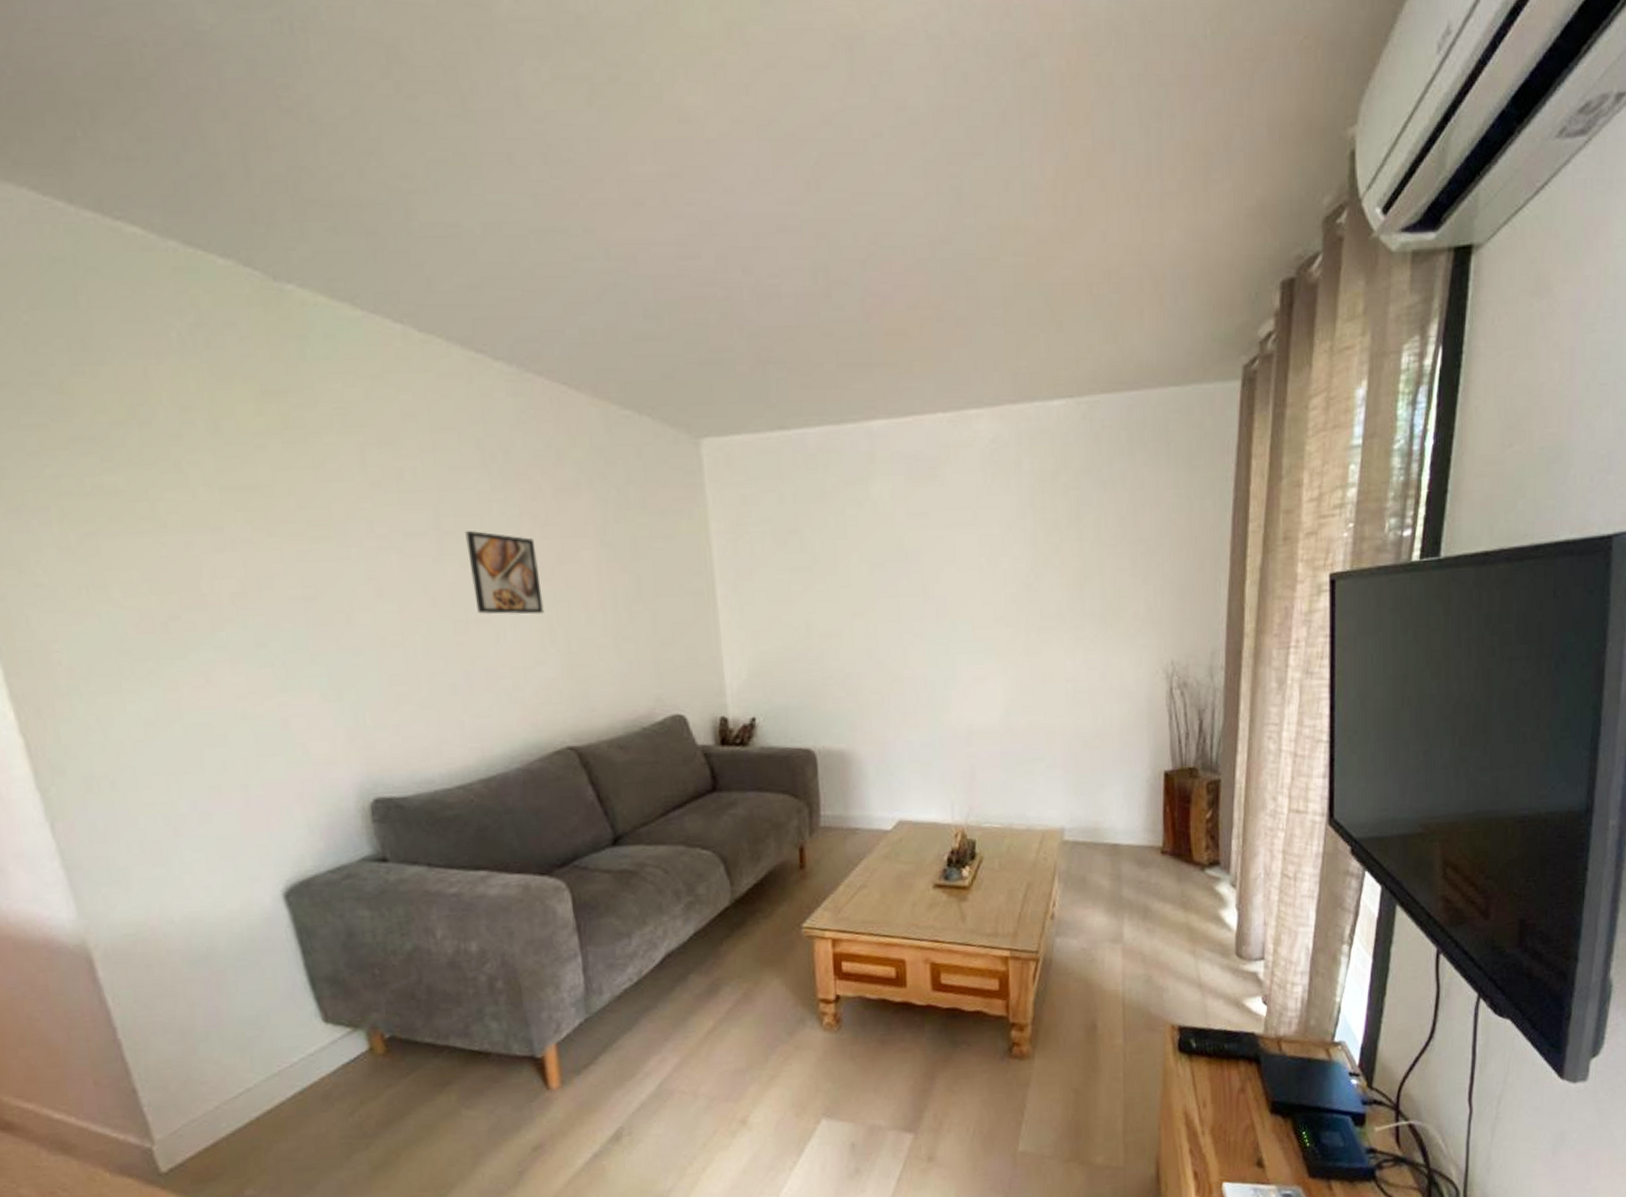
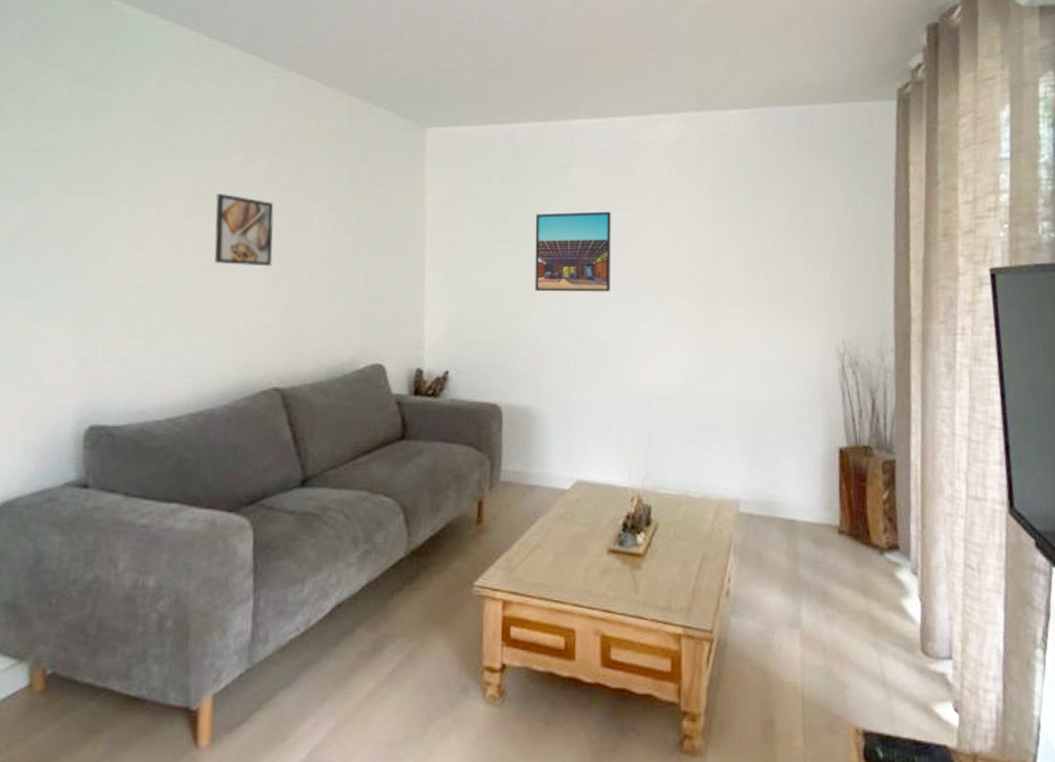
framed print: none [836,530,924,626] -> present [535,211,611,292]

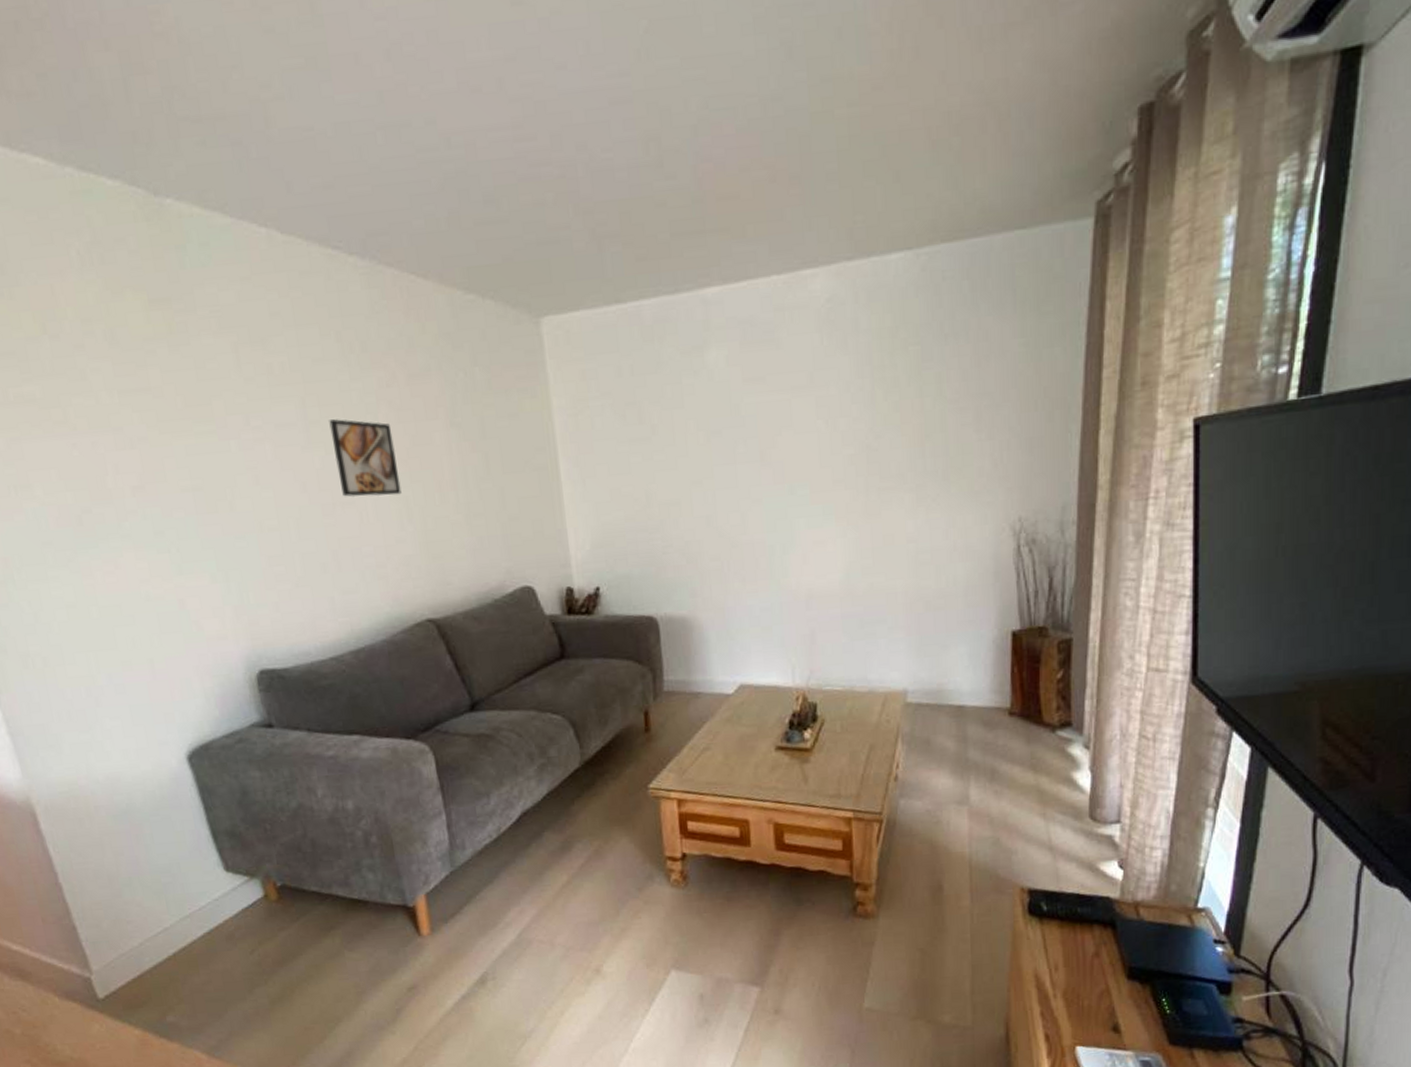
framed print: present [535,211,611,292] -> none [673,395,762,495]

